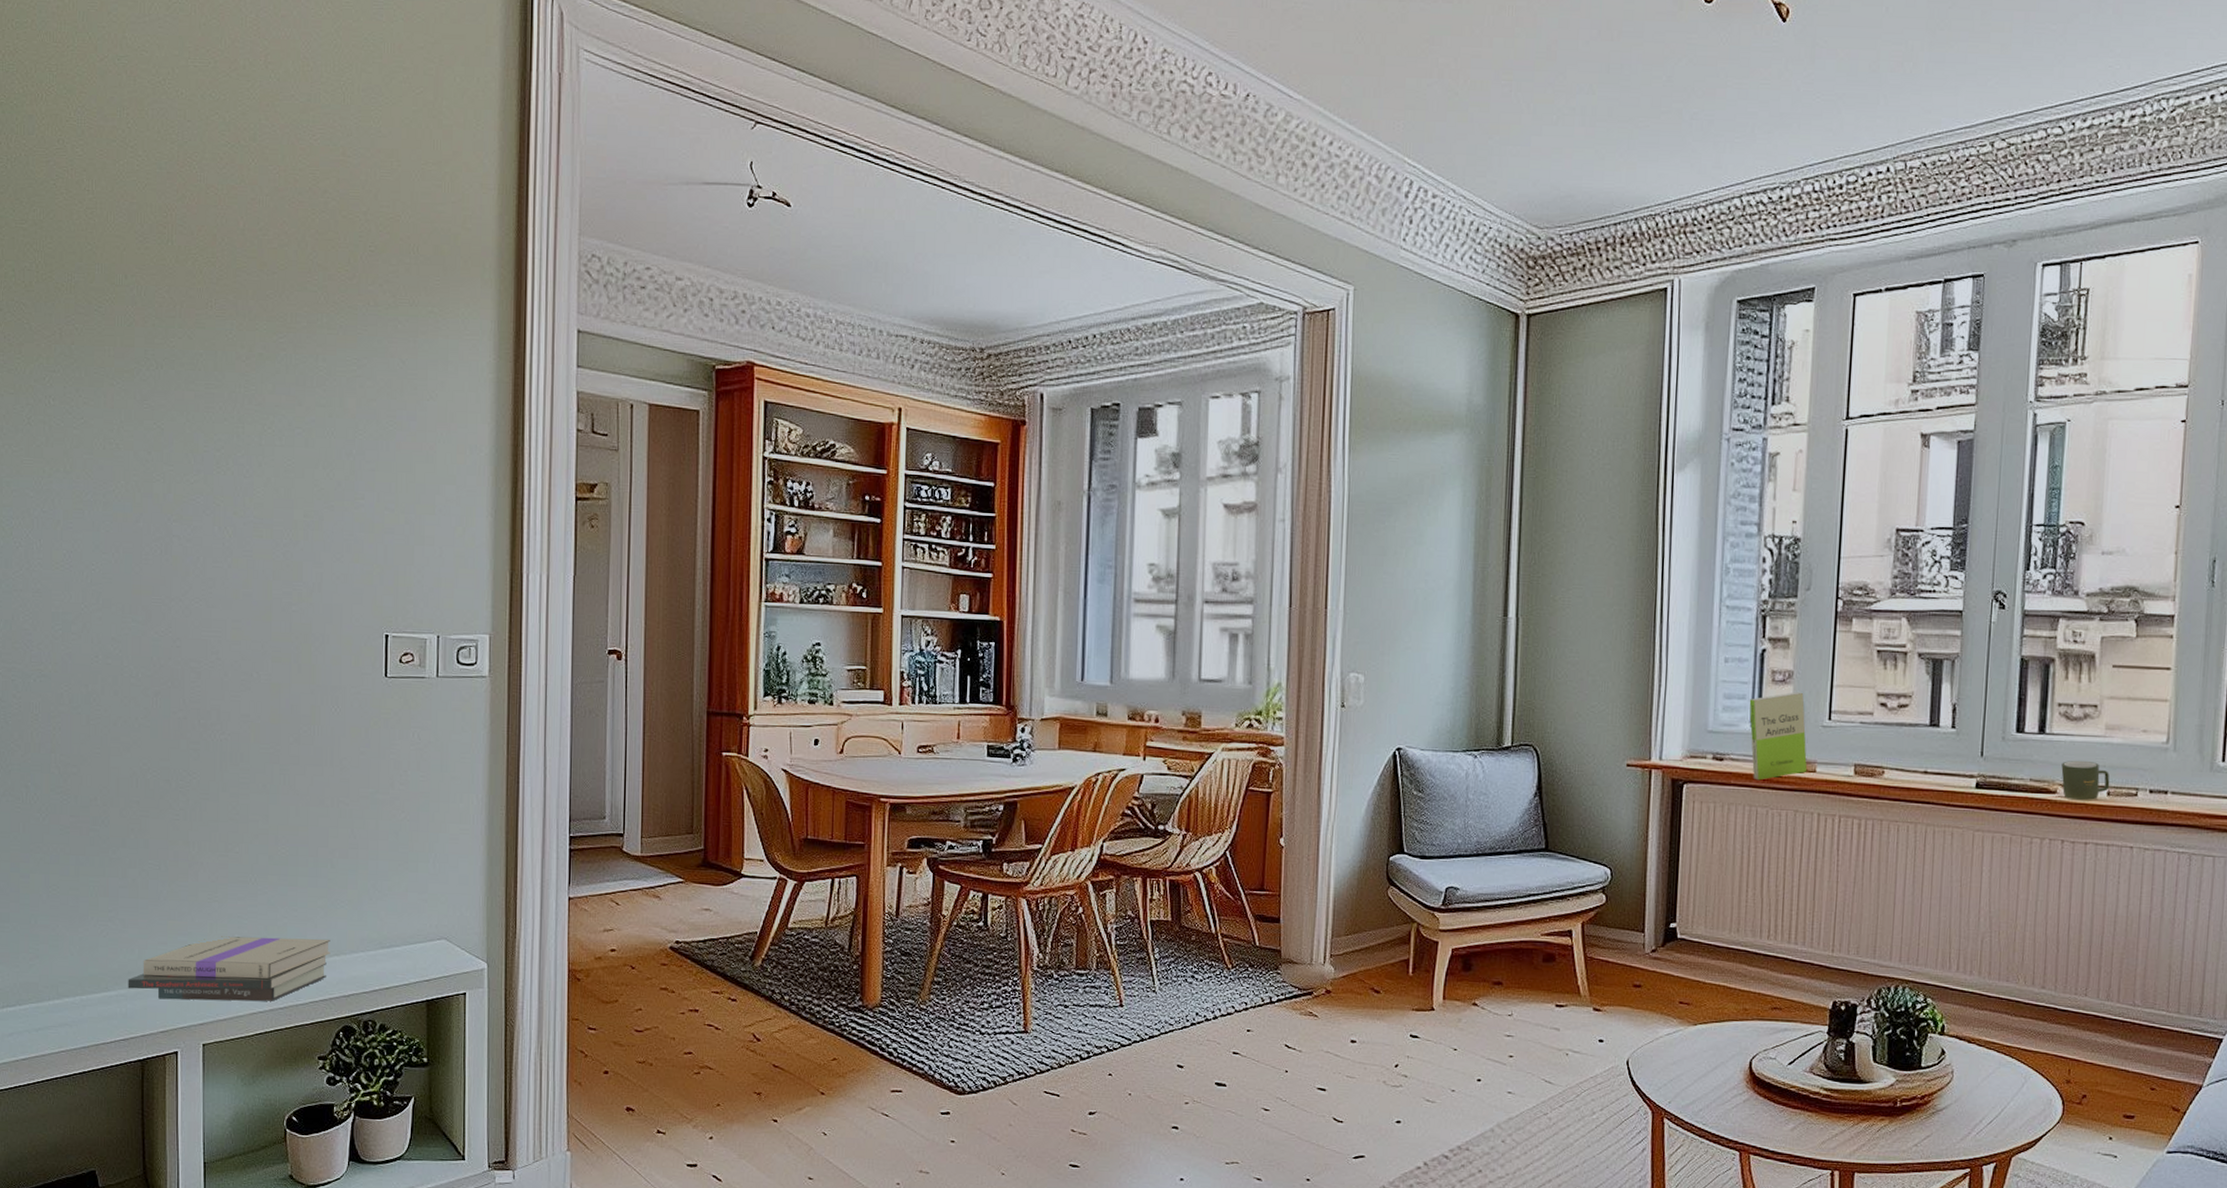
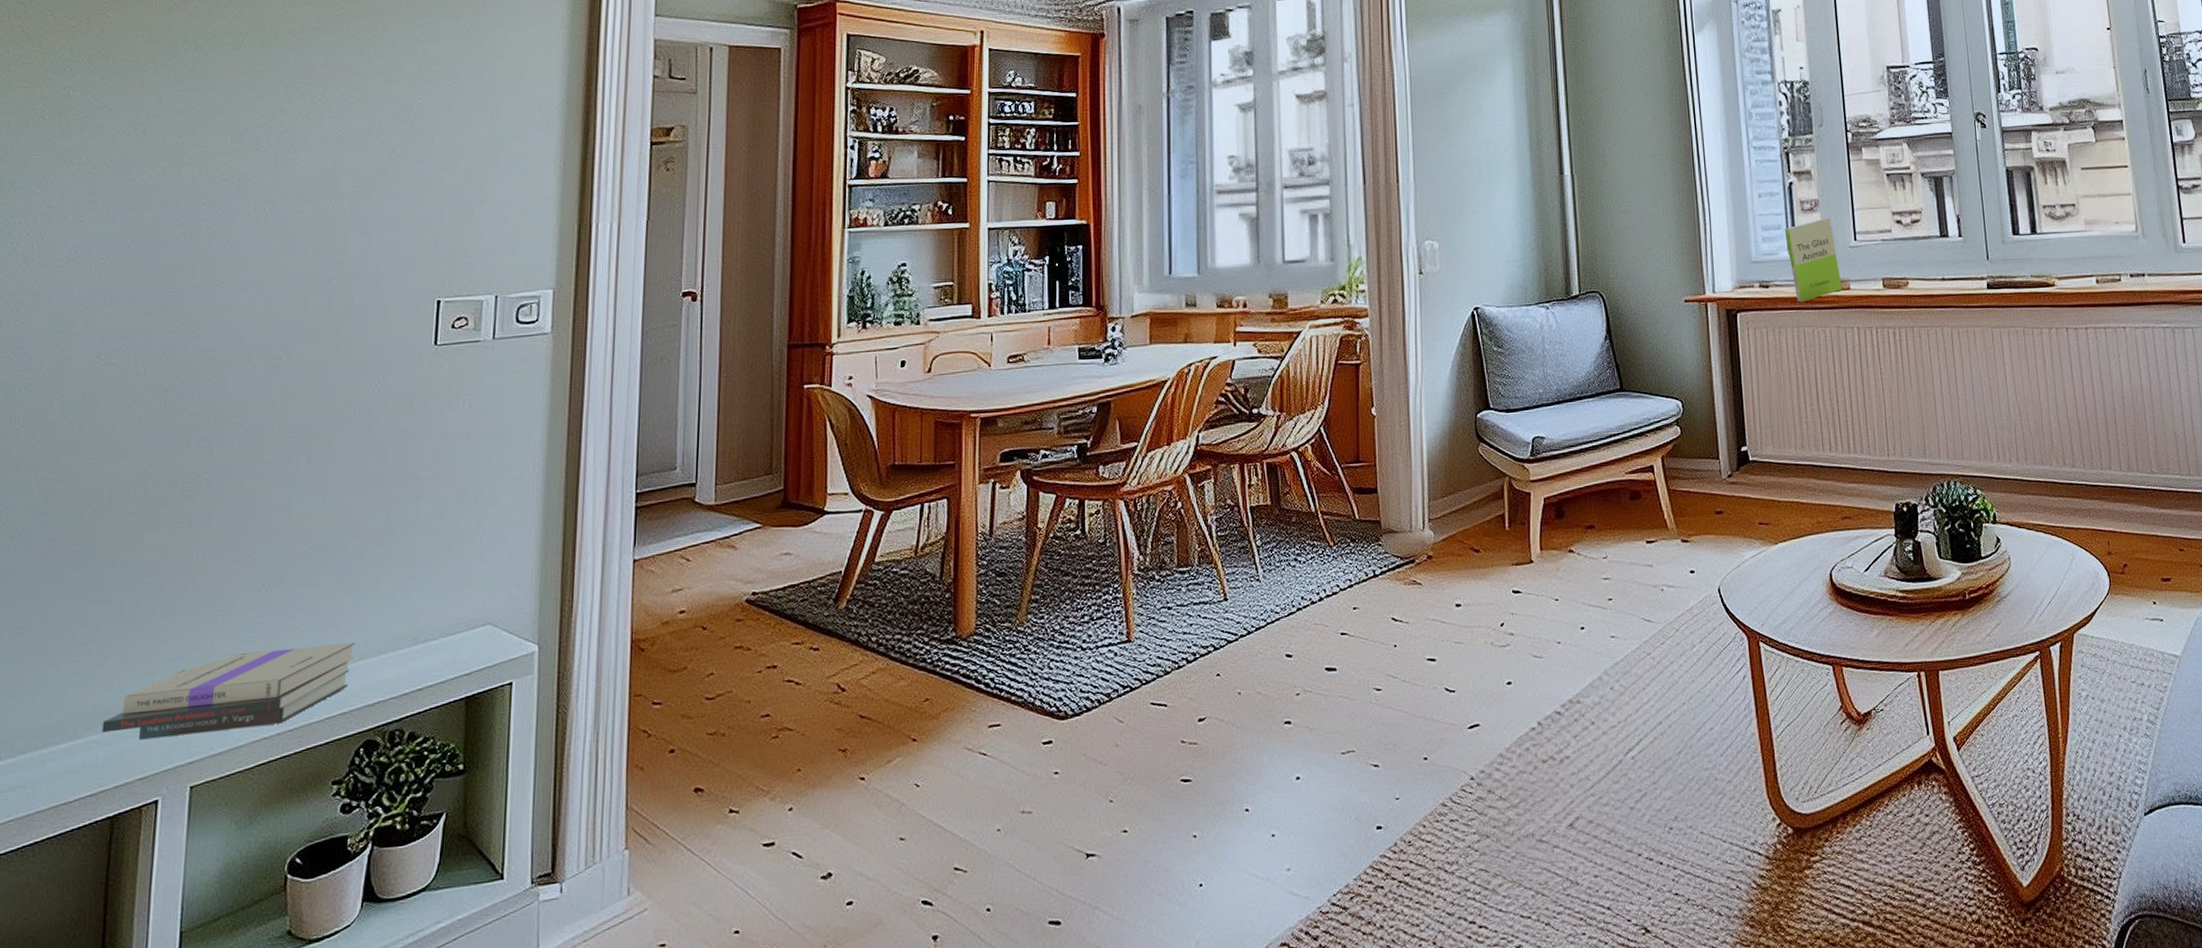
mug: present [2061,760,2110,801] -> none [2054,254,2097,291]

